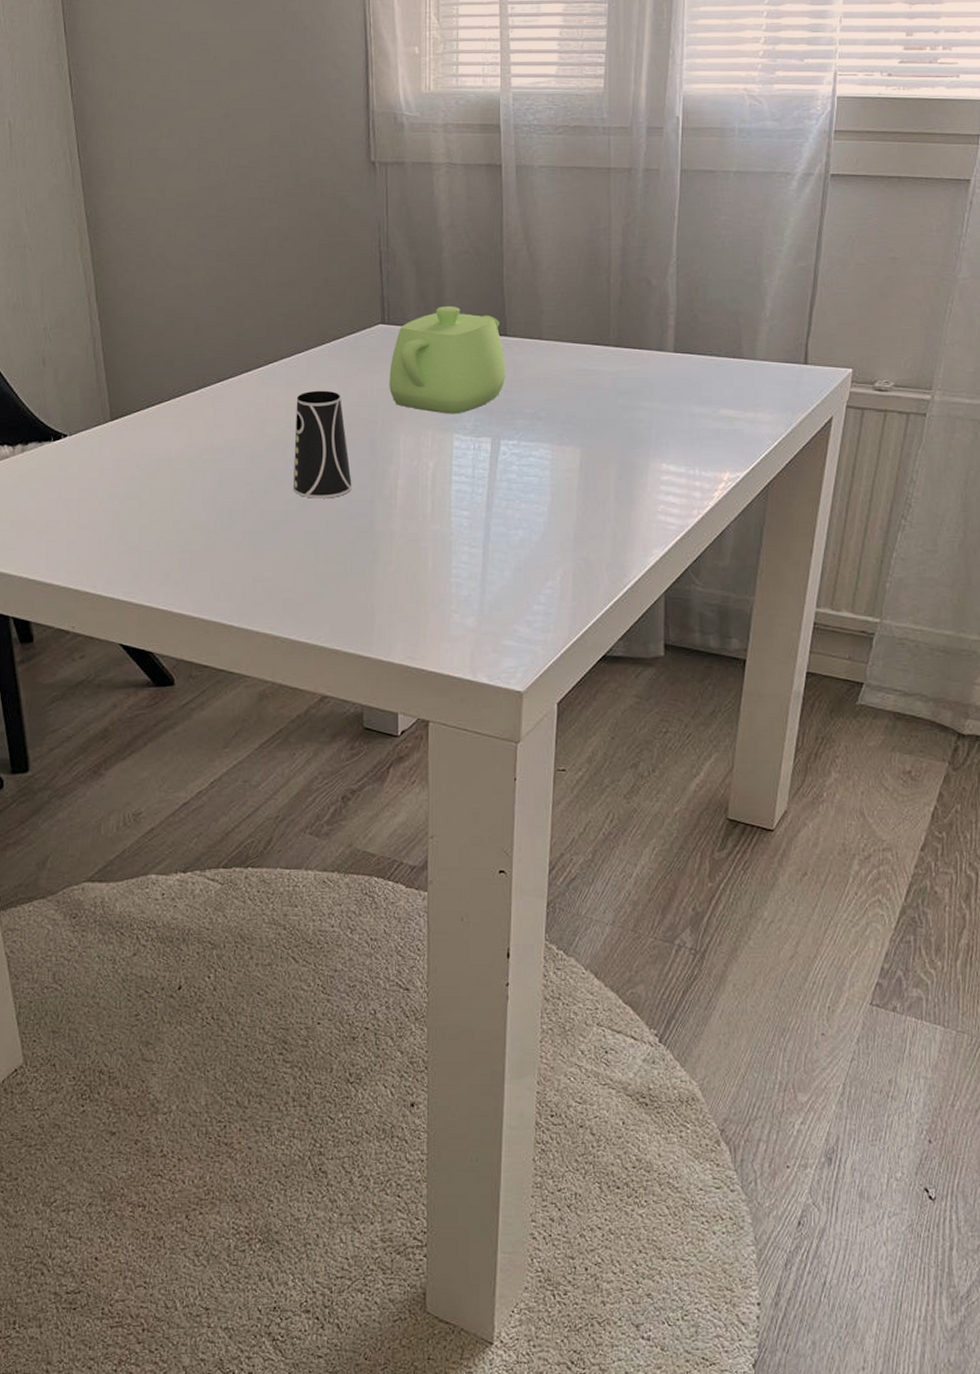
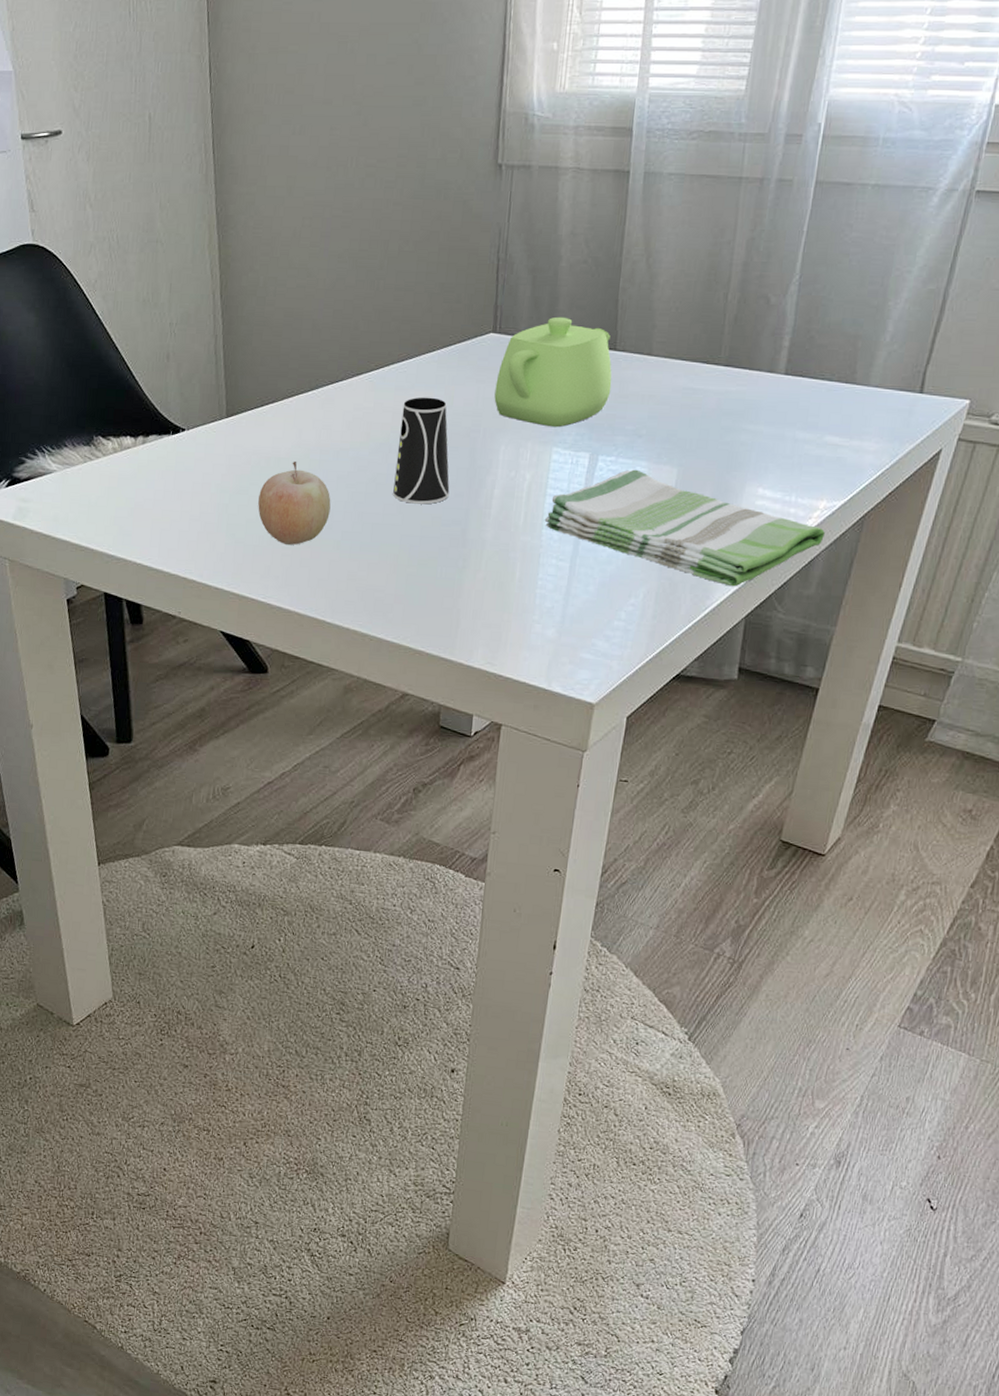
fruit: none [151,461,229,548] -> present [258,460,331,545]
dish towel: none [452,452,732,563] -> present [544,469,825,587]

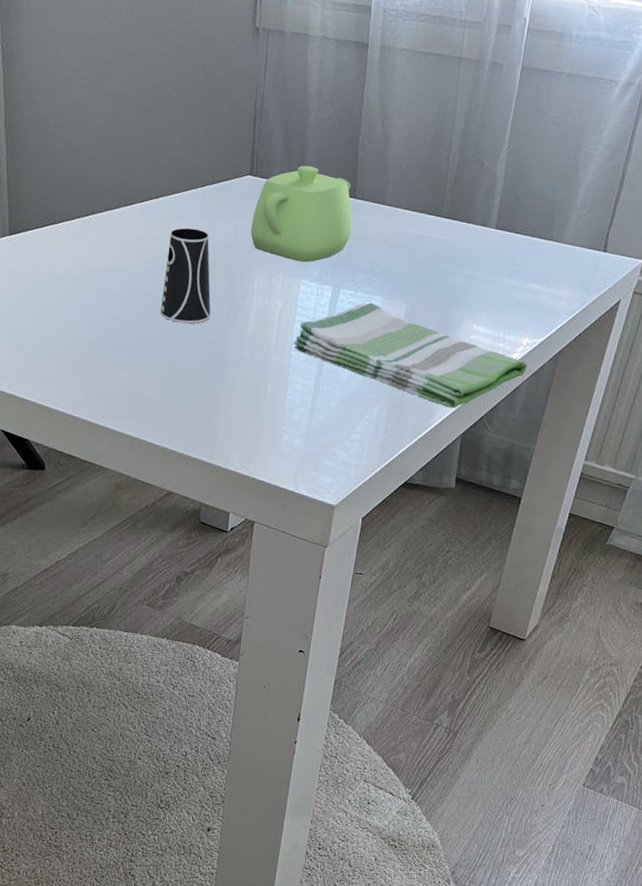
fruit: present [258,460,331,545] -> none [37,278,105,355]

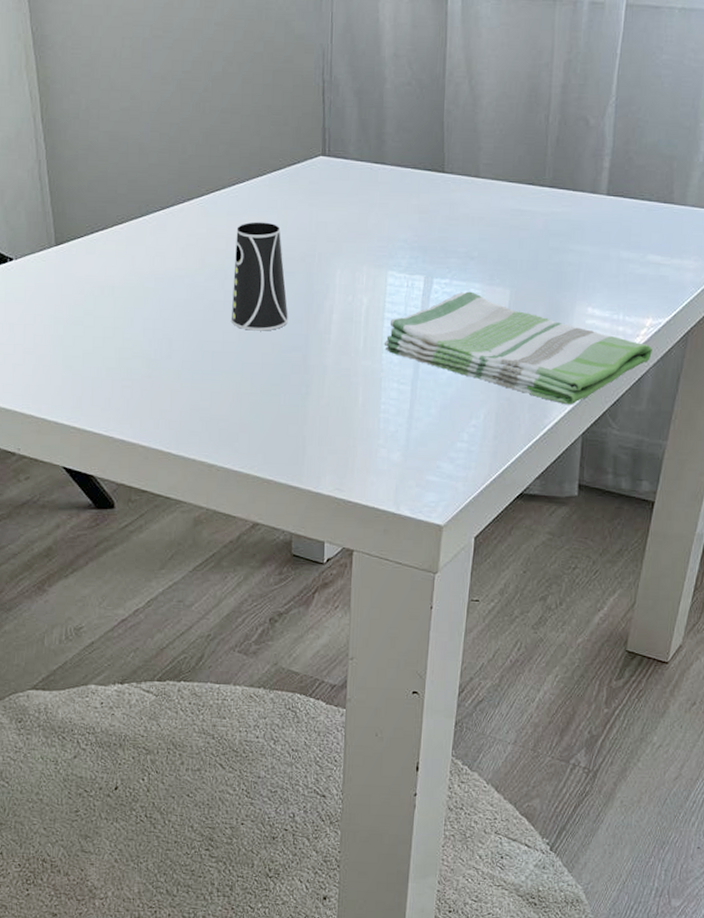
teapot: present [250,165,352,263] -> none [327,139,442,251]

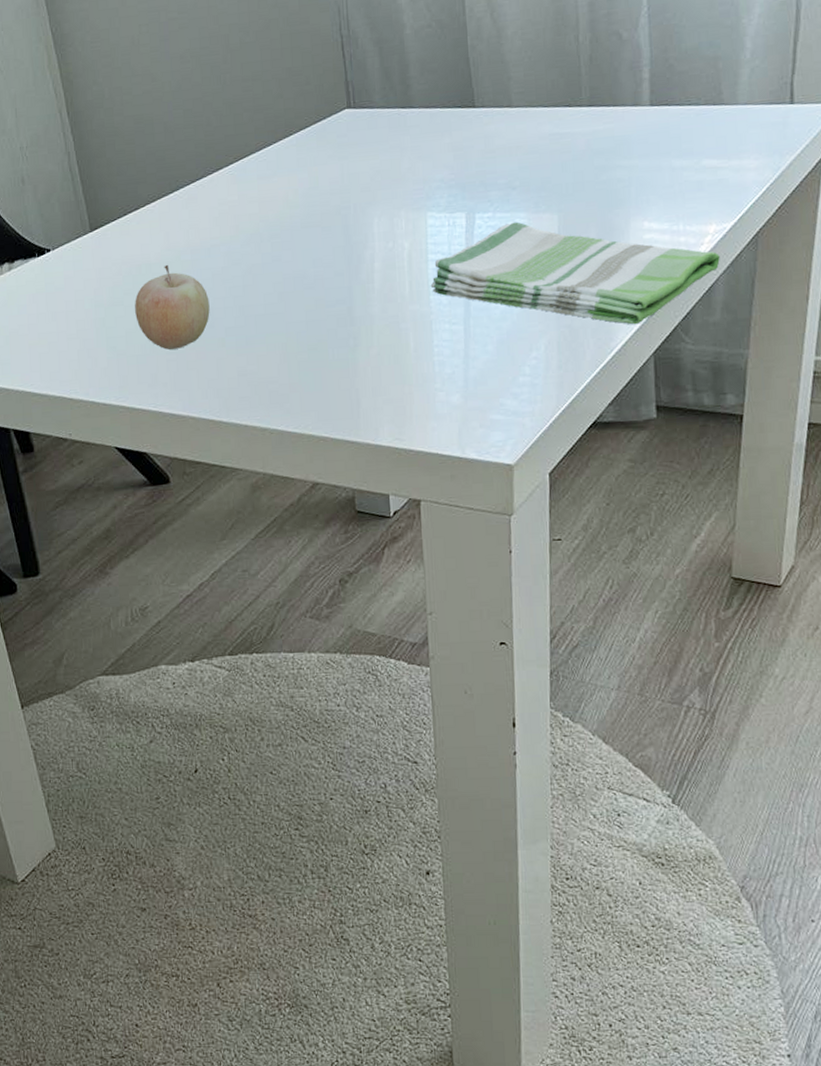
fruit: none [94,289,169,376] -> present [135,264,210,350]
cup: present [232,221,288,331] -> none [268,181,329,290]

